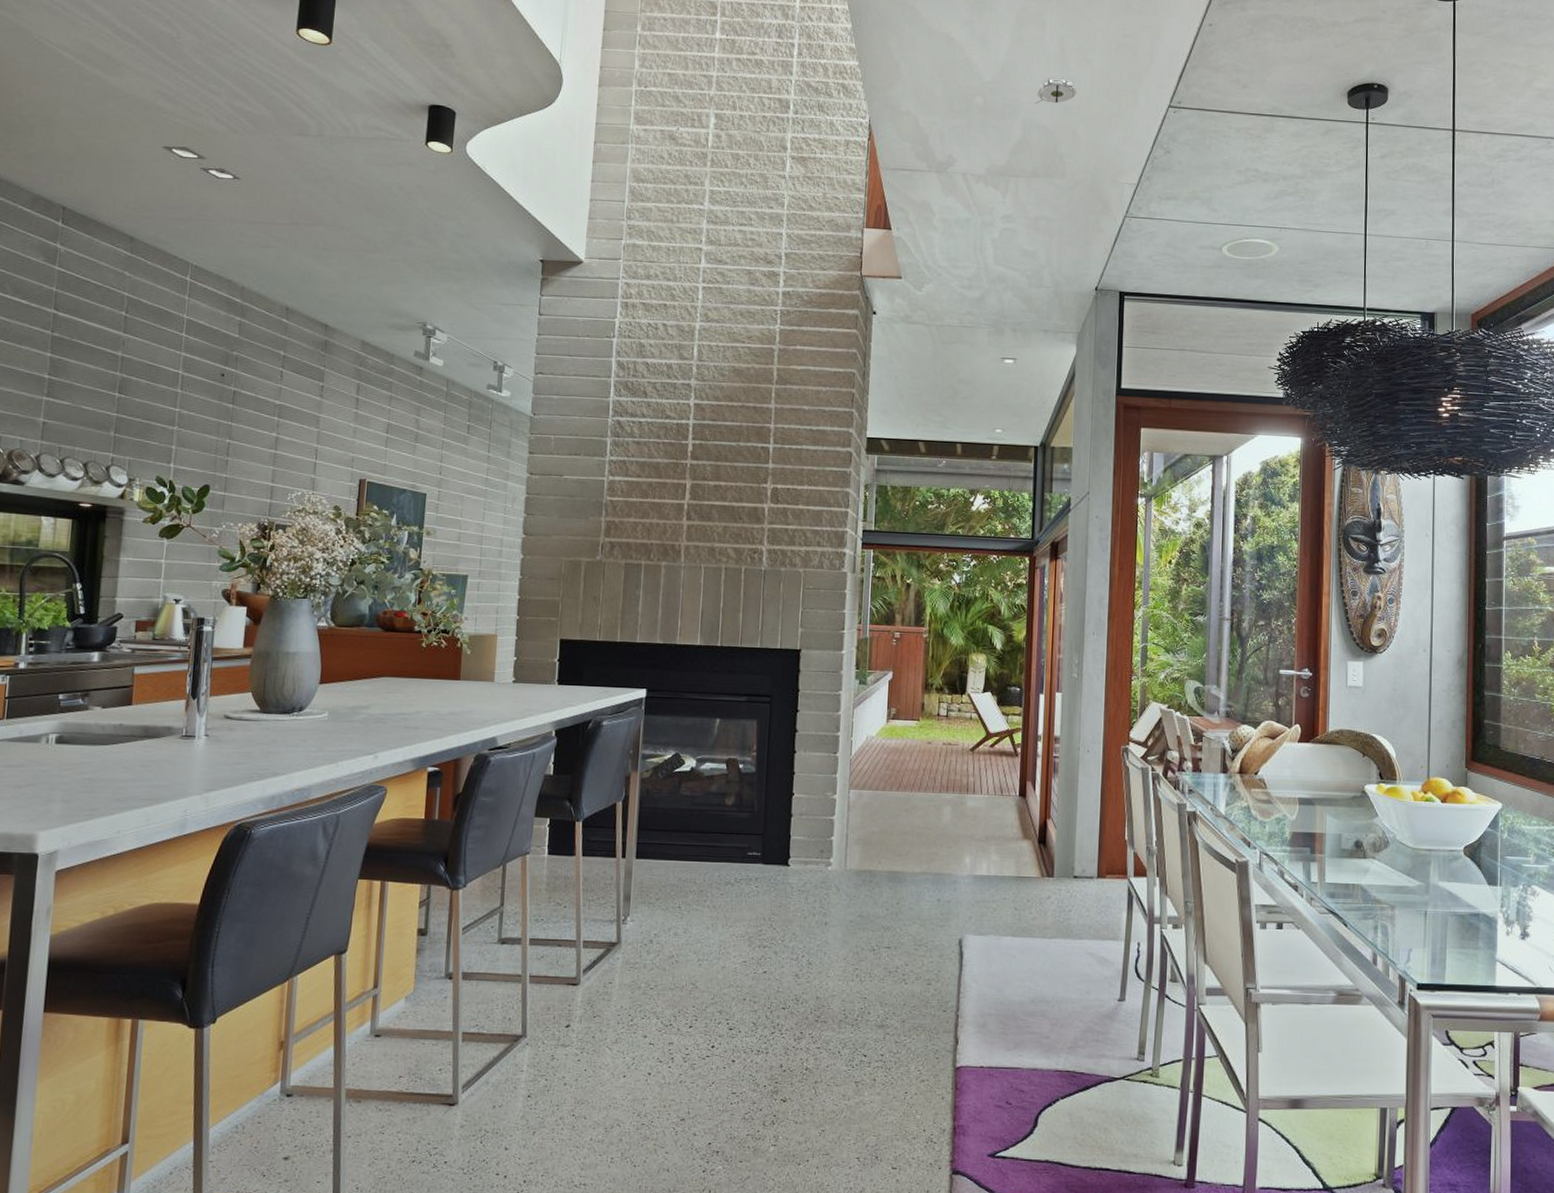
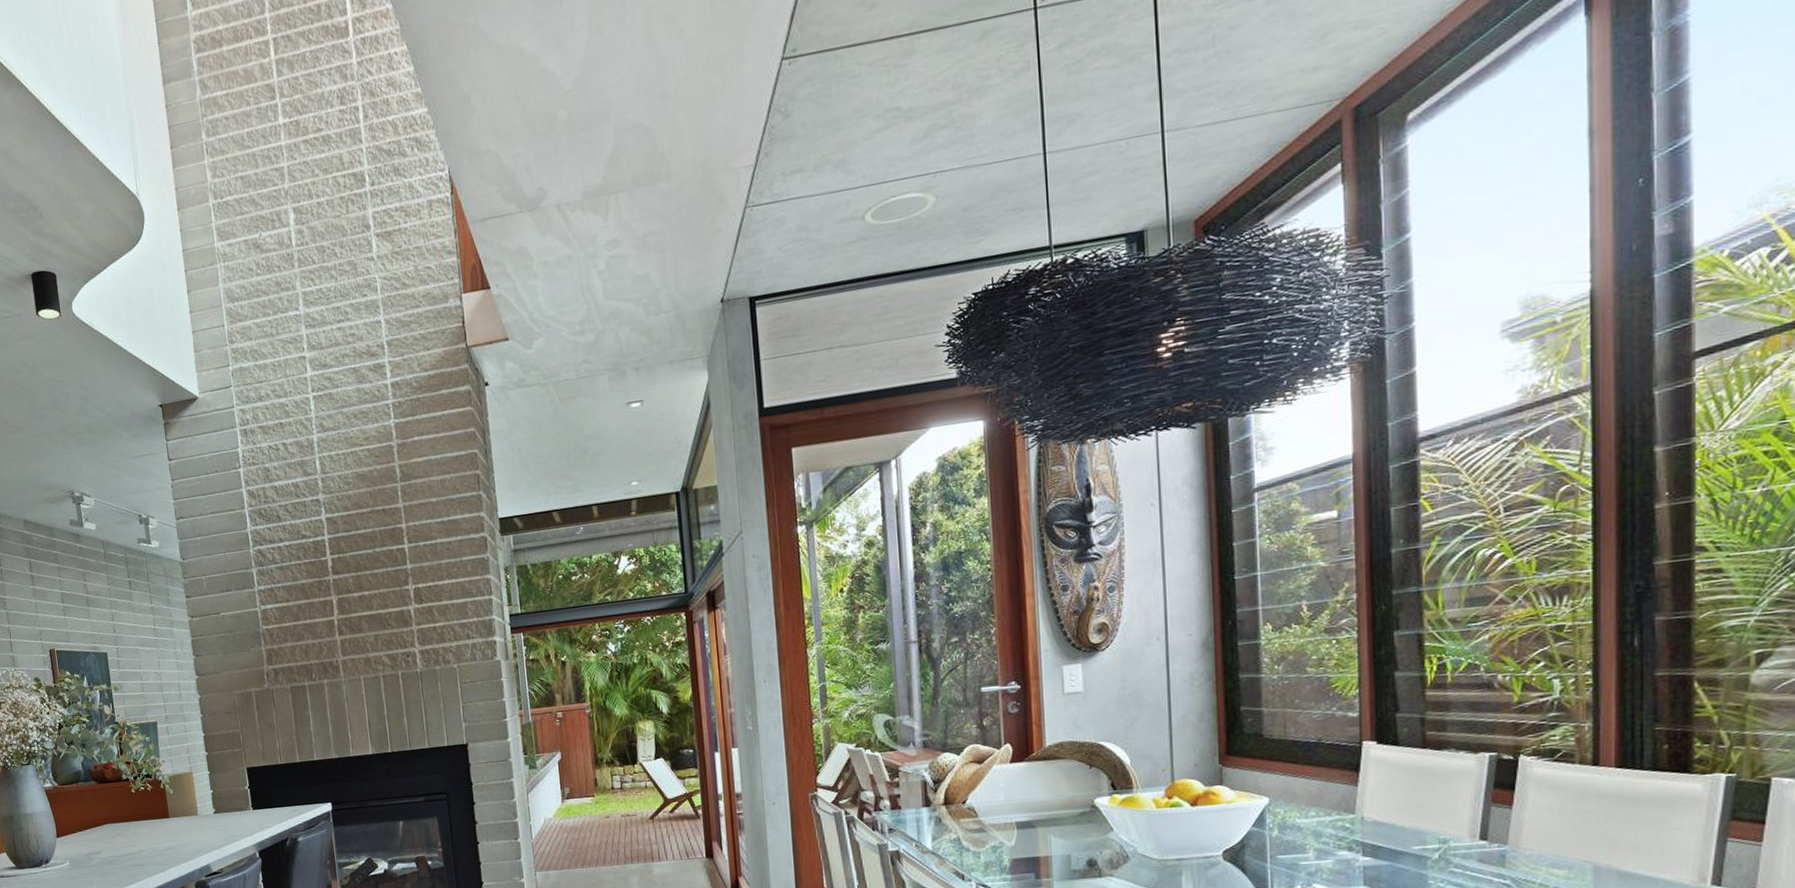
smoke detector: present [1035,76,1077,104] -> none [626,58,672,100]

